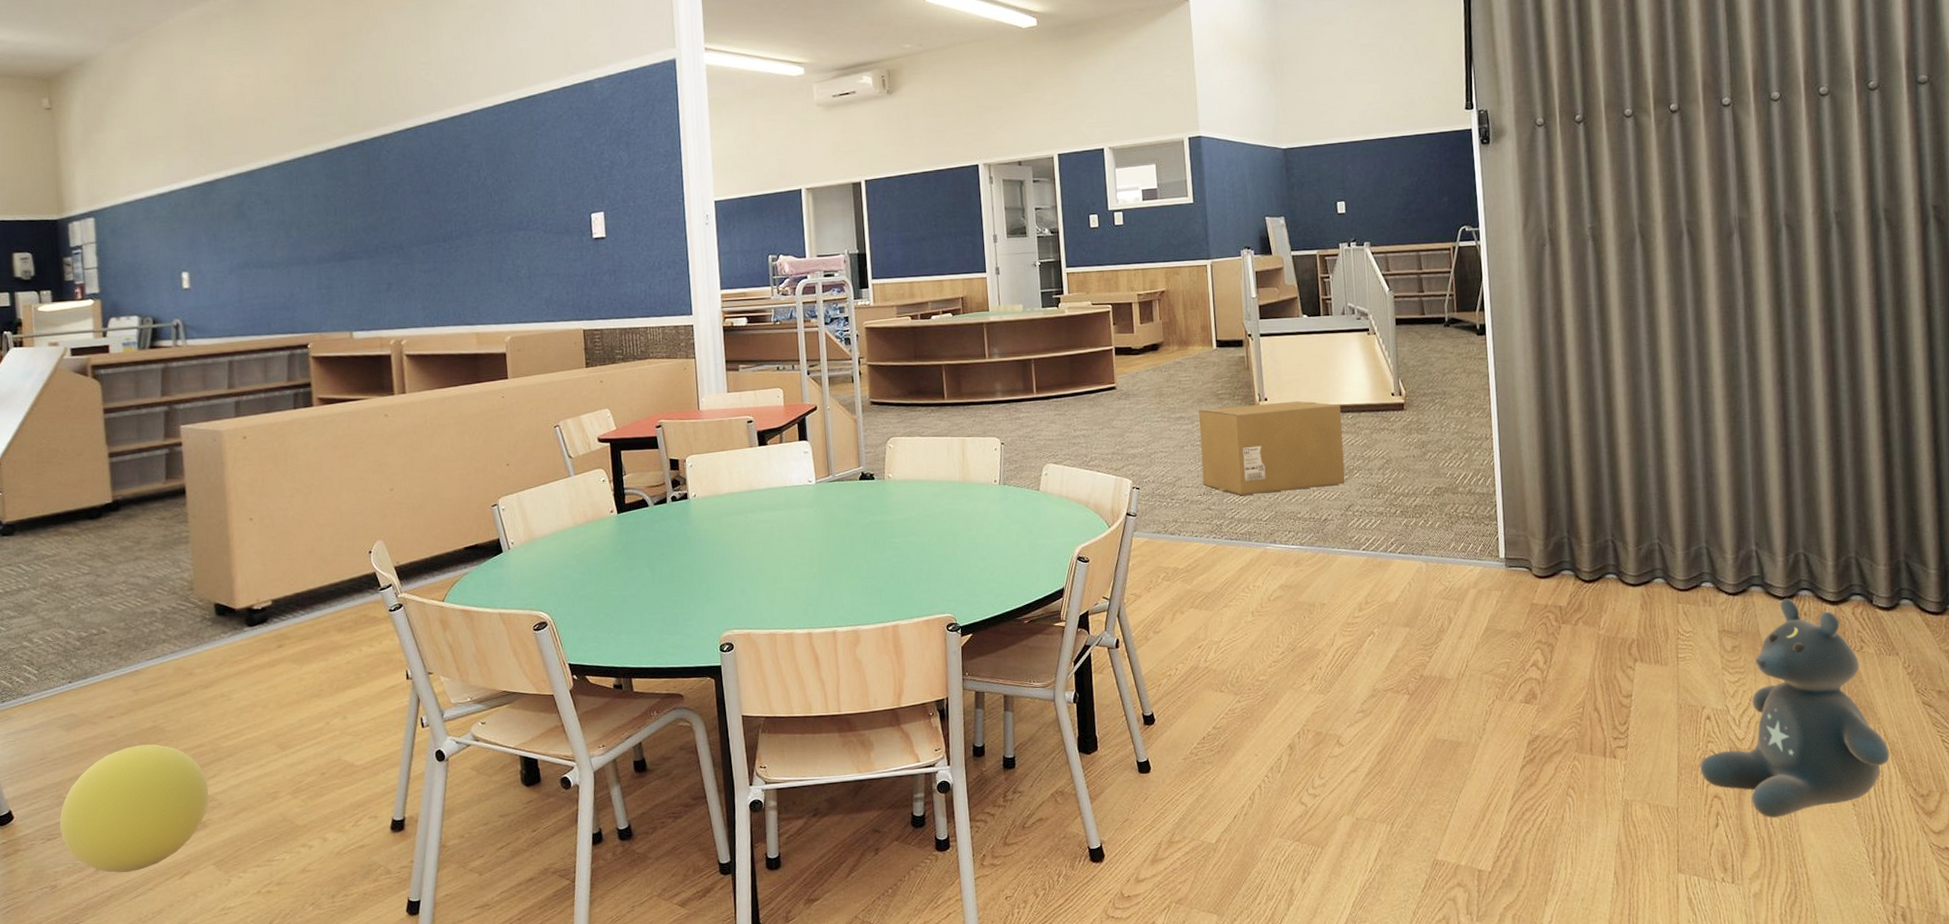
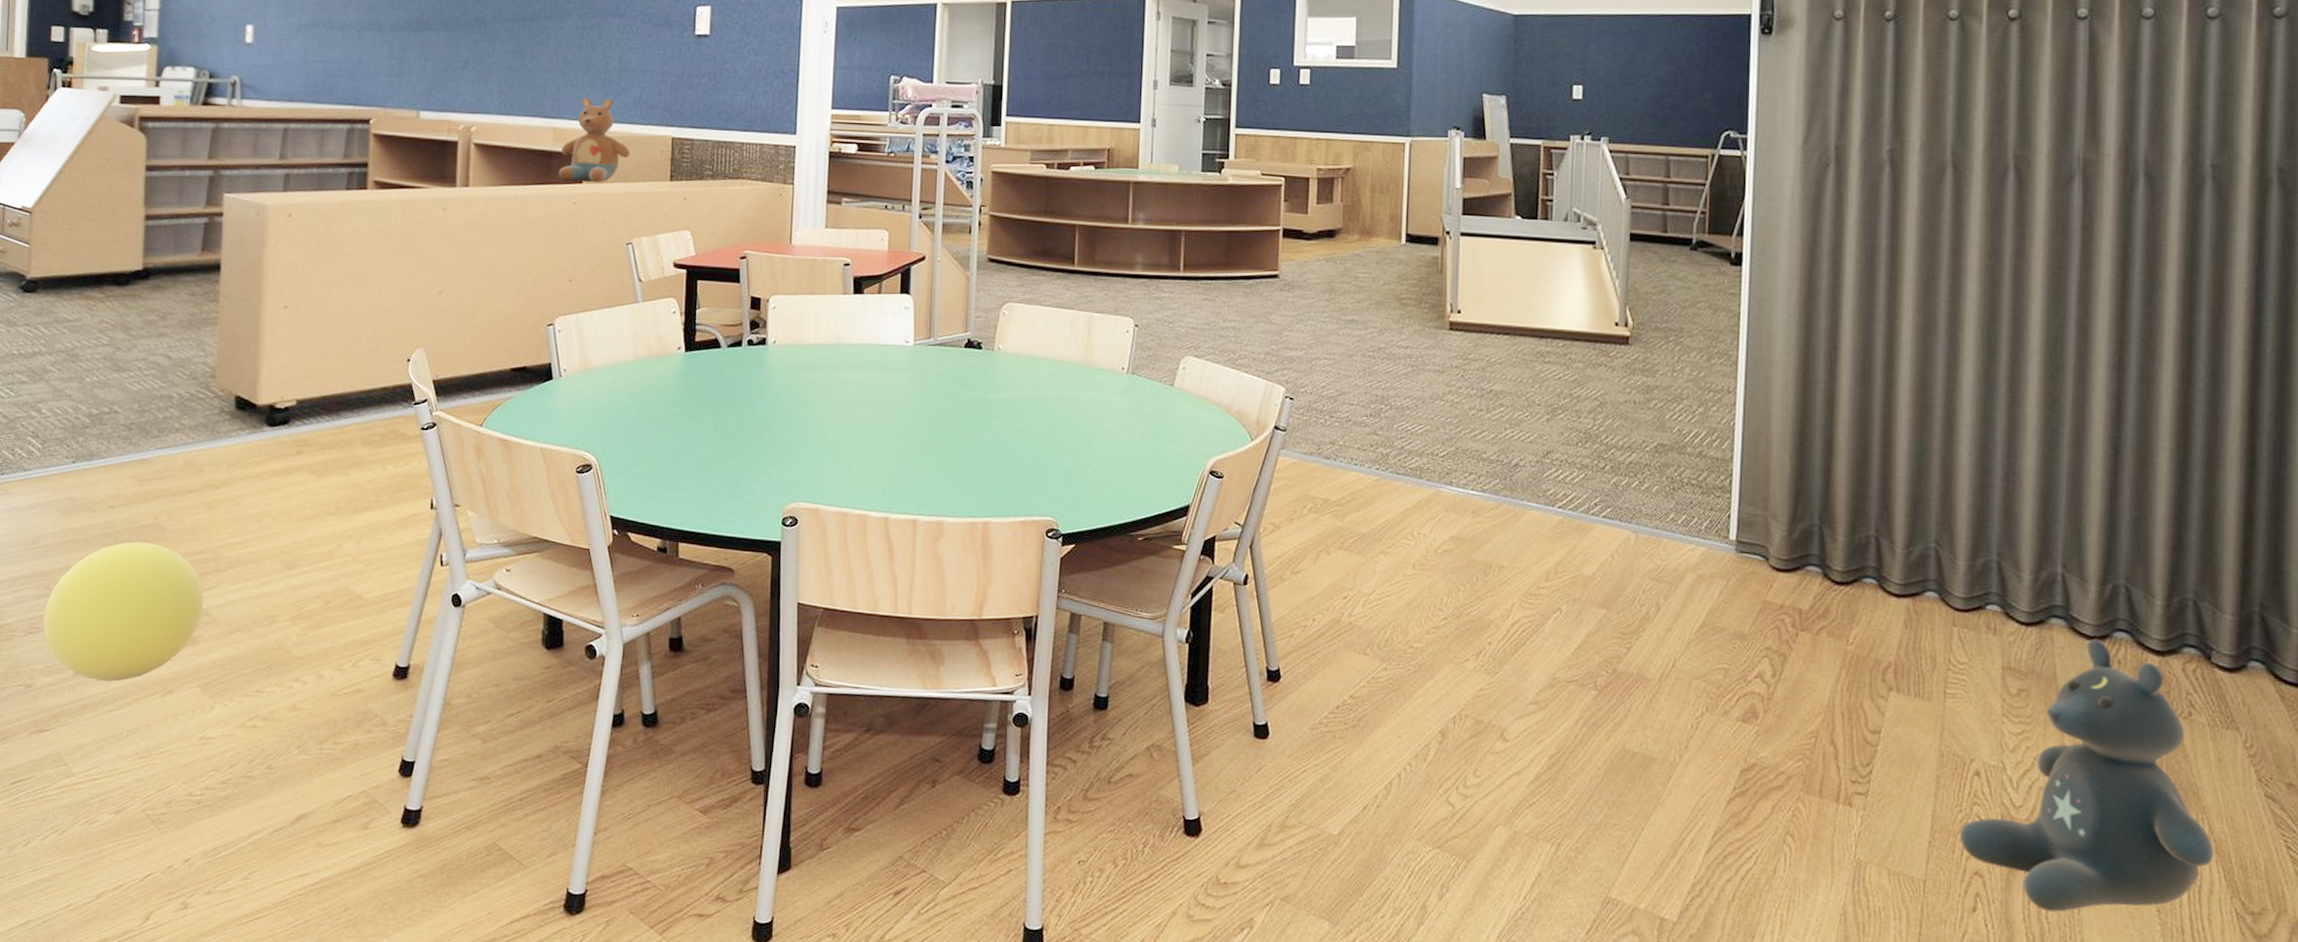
stuffed toy: none [485,302,547,379] -> present [558,98,630,183]
box: present [1199,400,1345,495] -> none [1371,314,1550,425]

